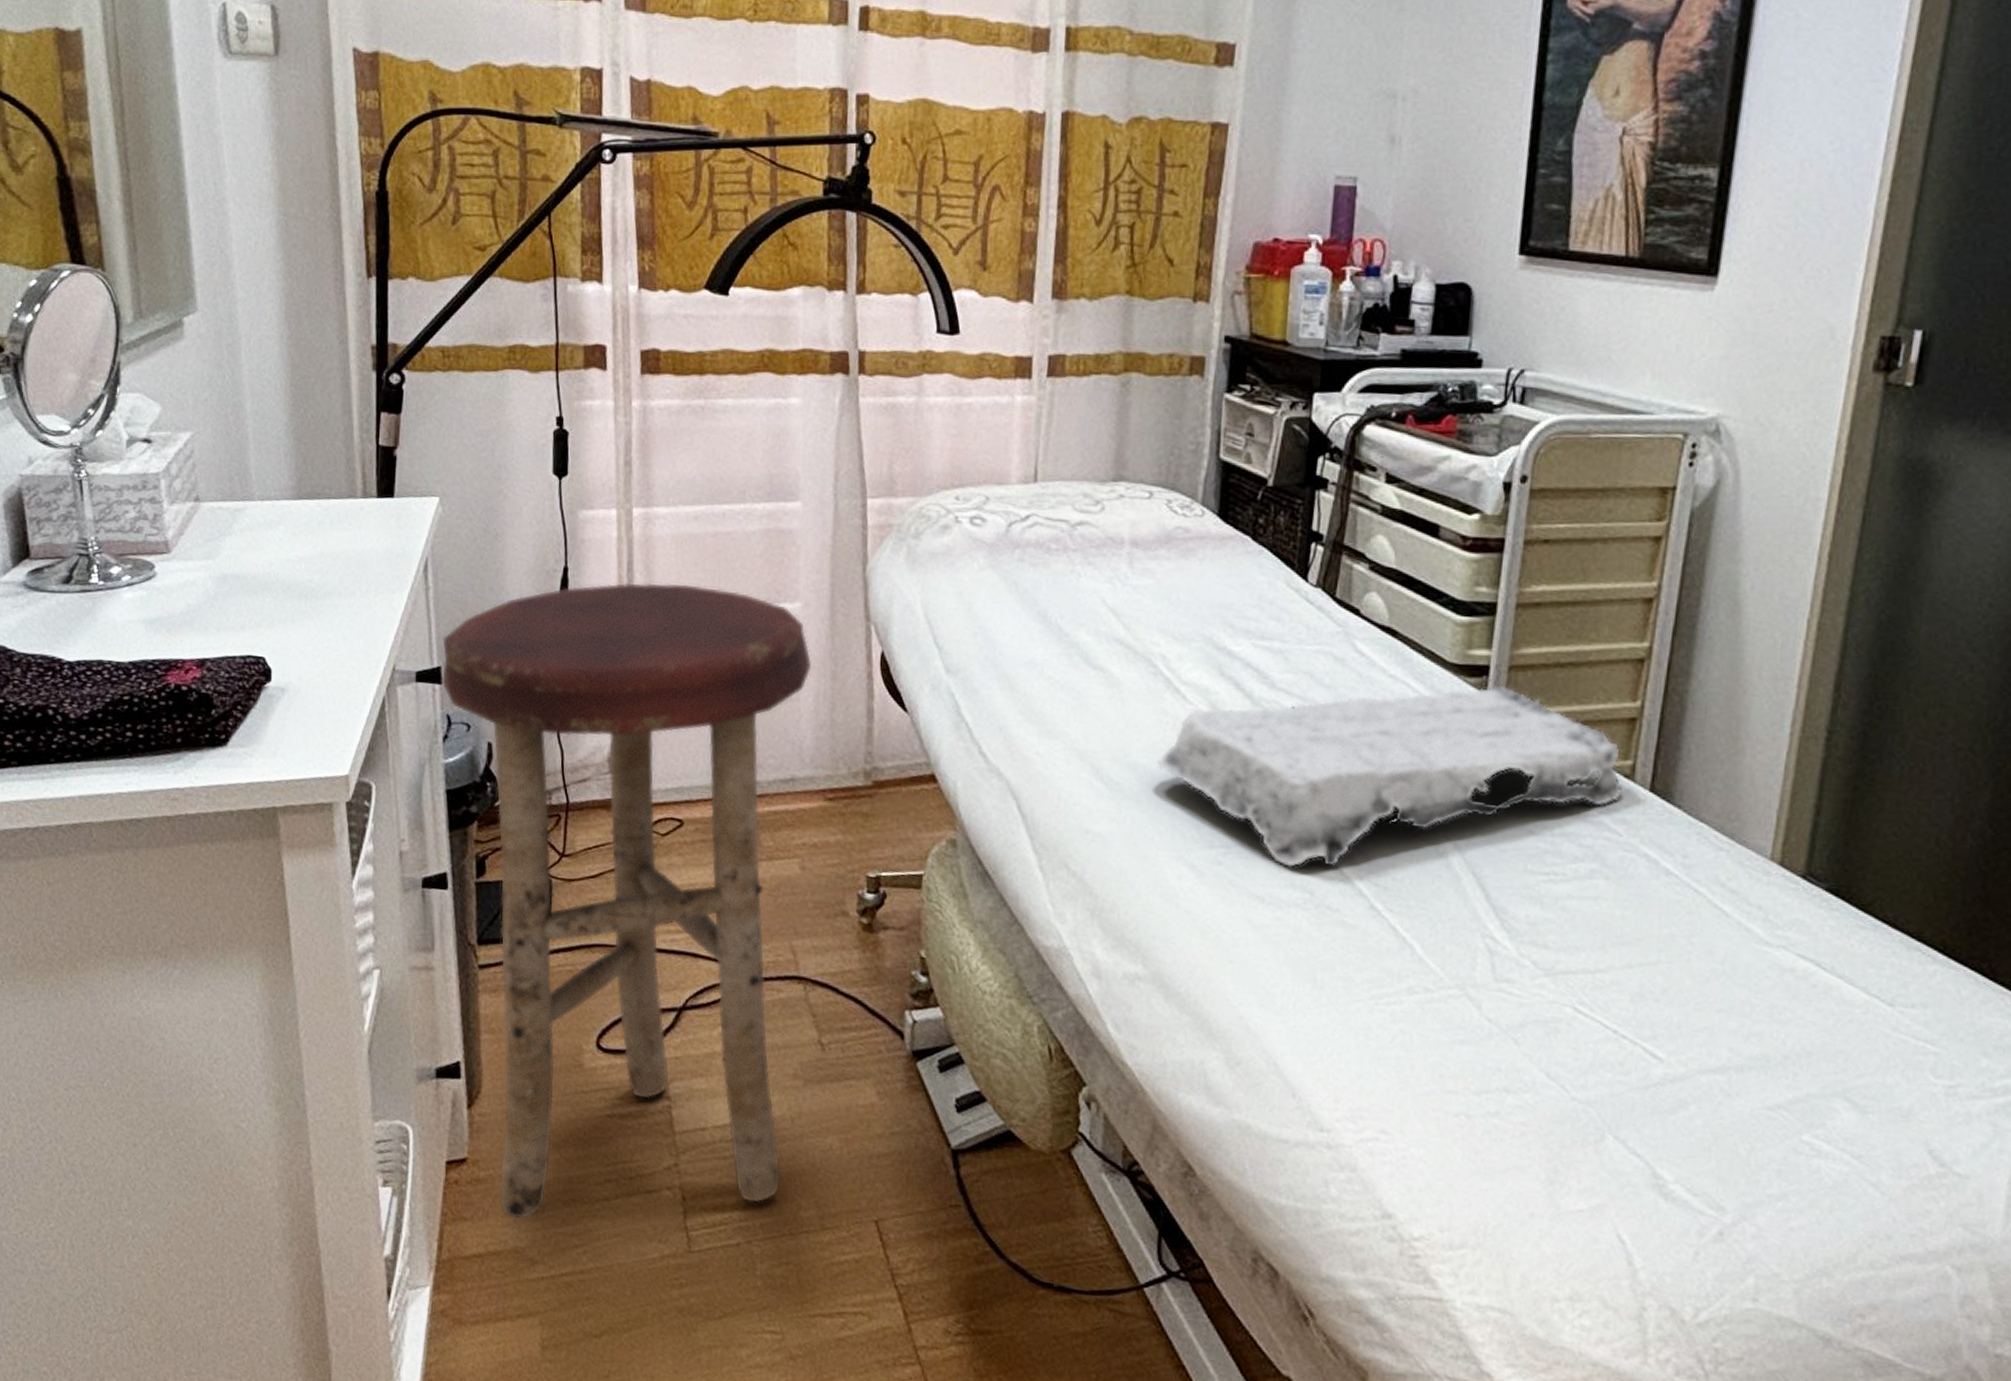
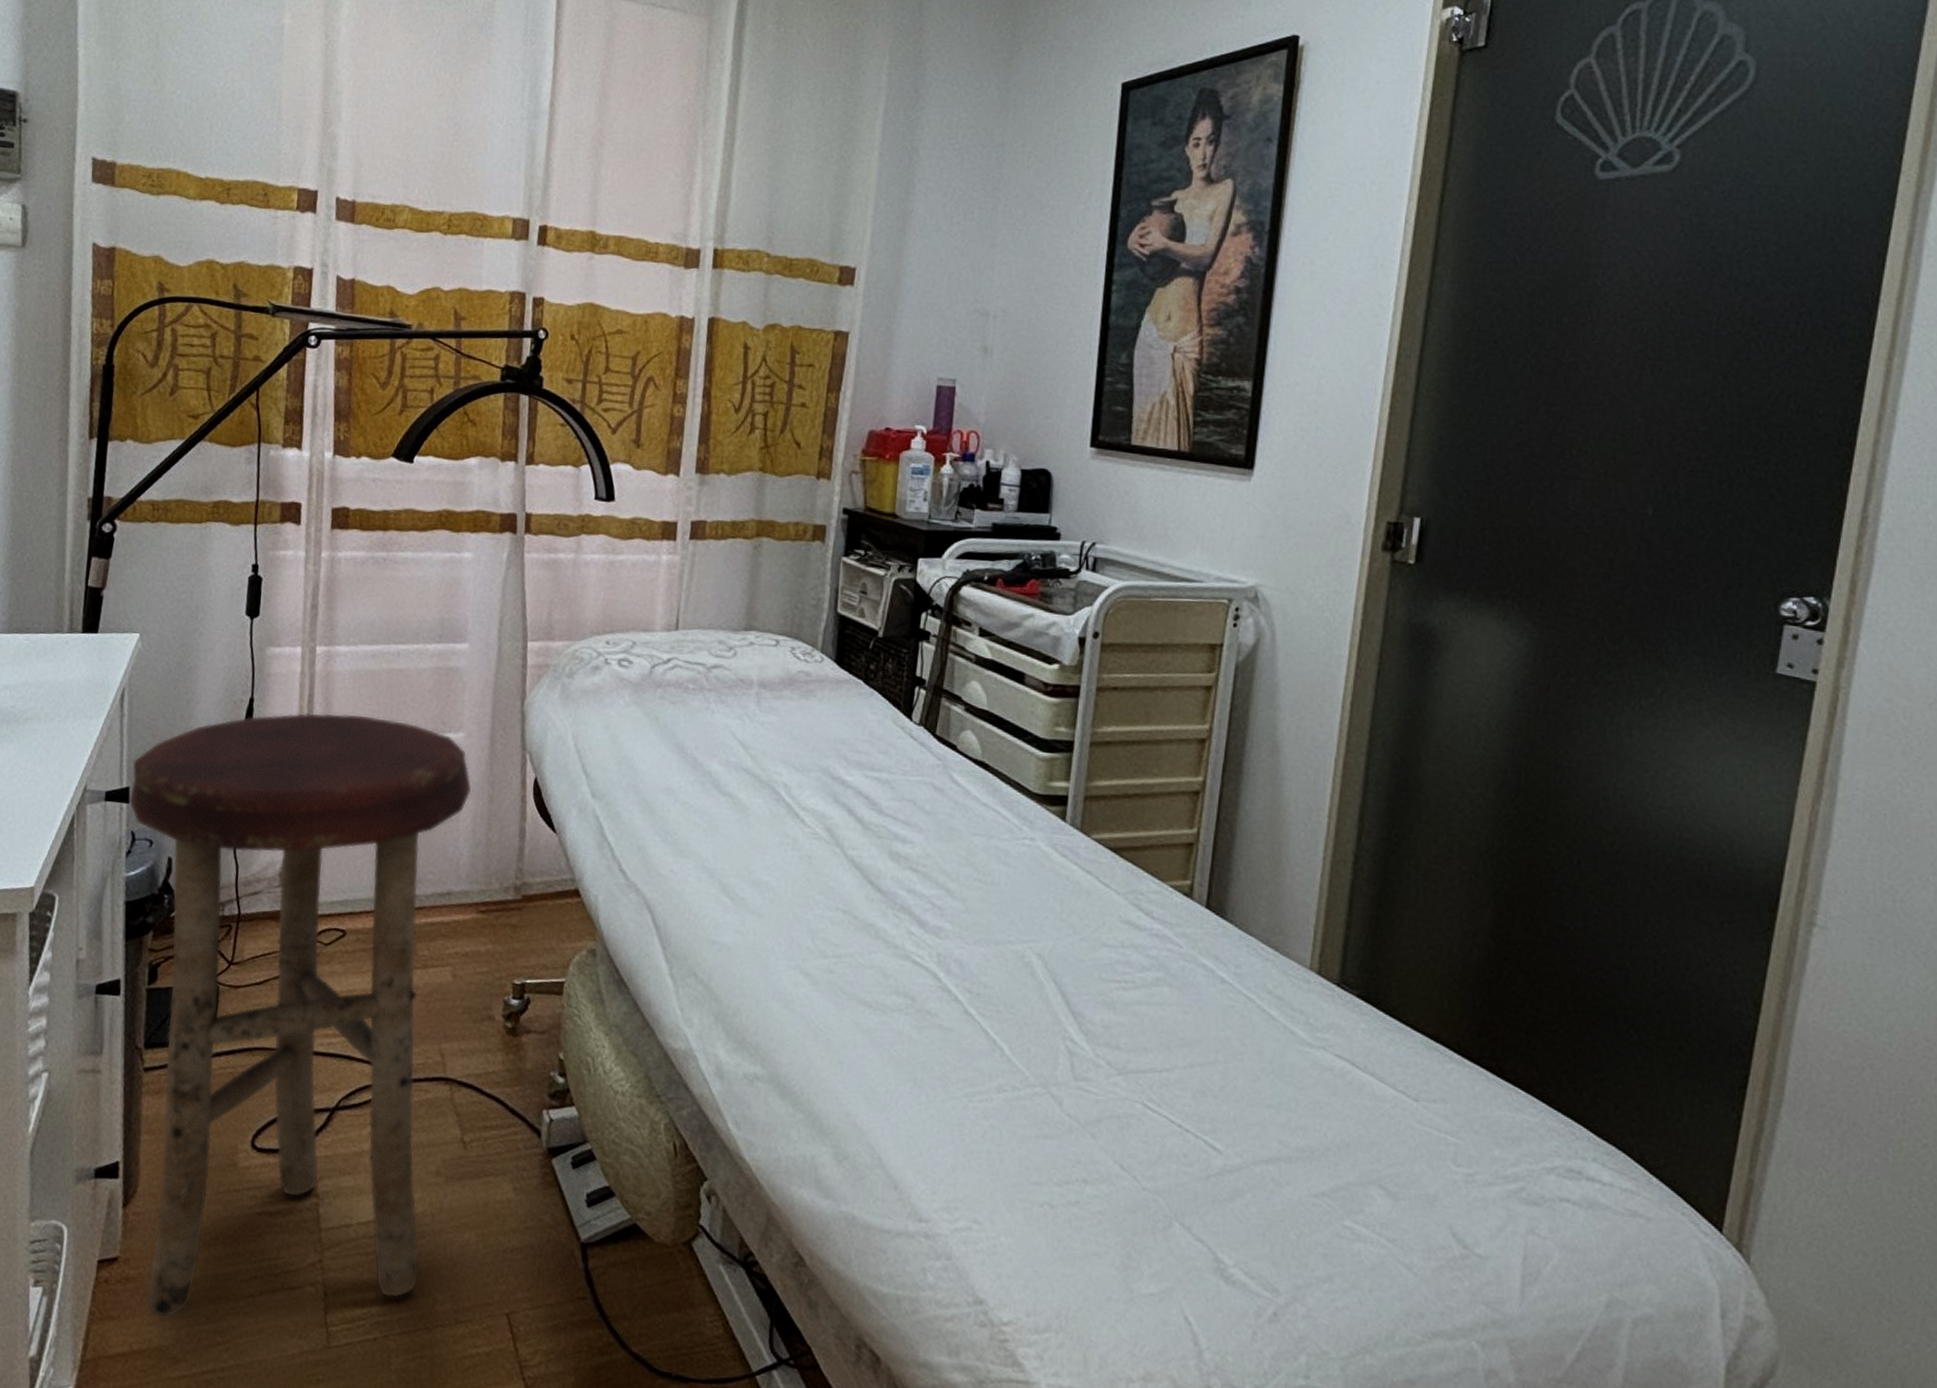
stone plaque: present [1156,673,1624,867] -> none [777,803,1183,975]

